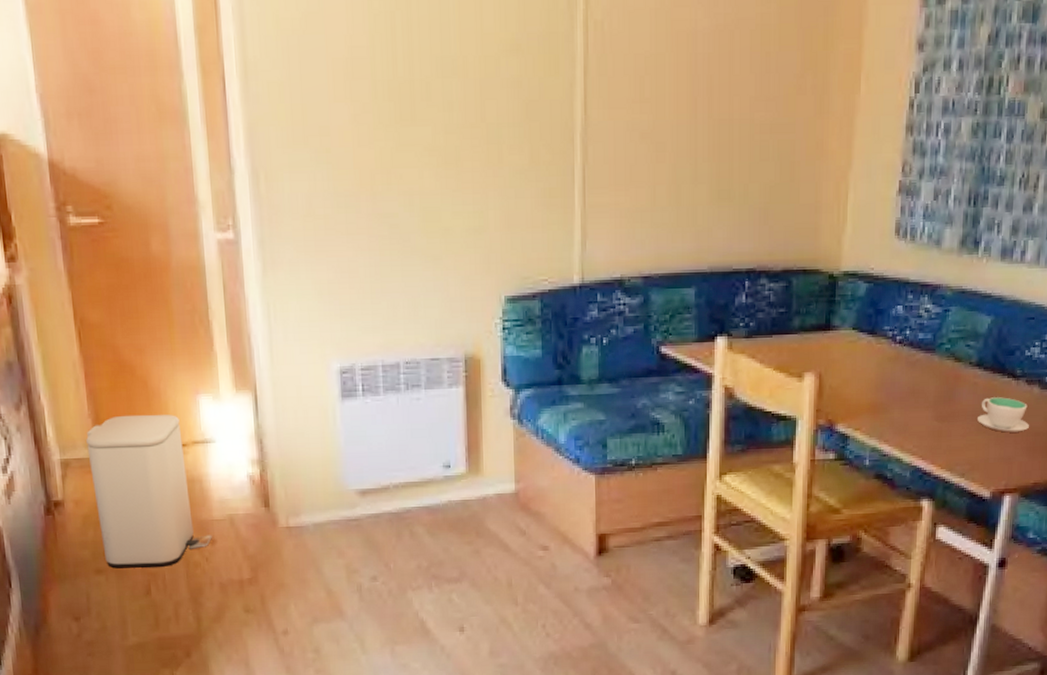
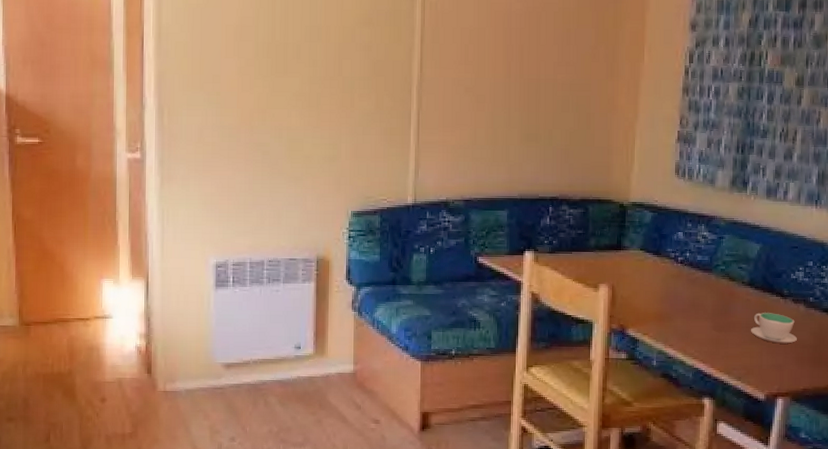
pedal bin: present [86,414,212,569] -> none [11,292,103,419]

